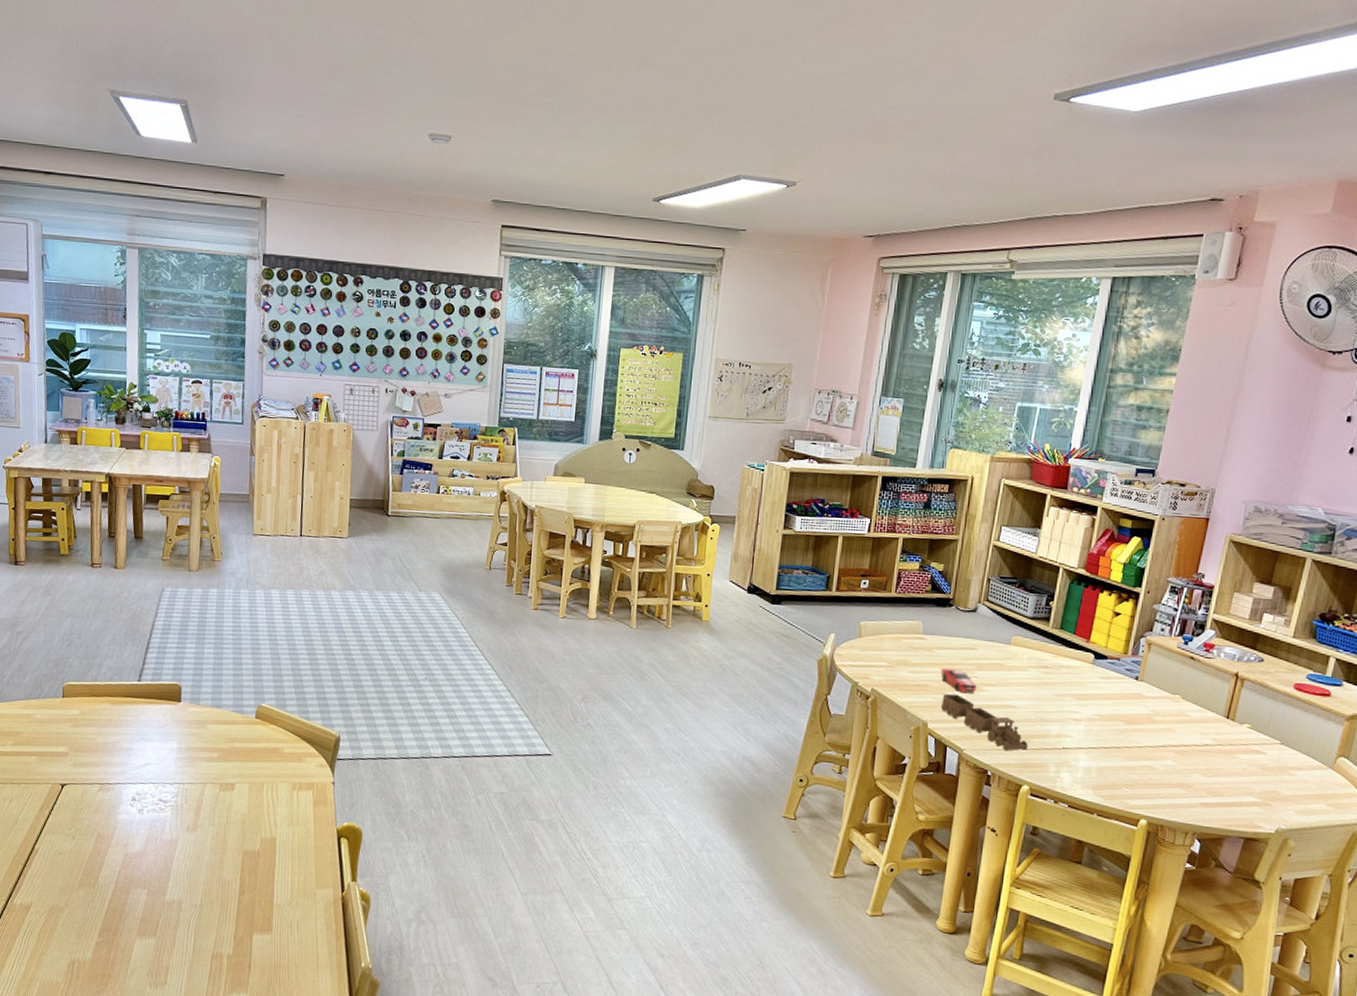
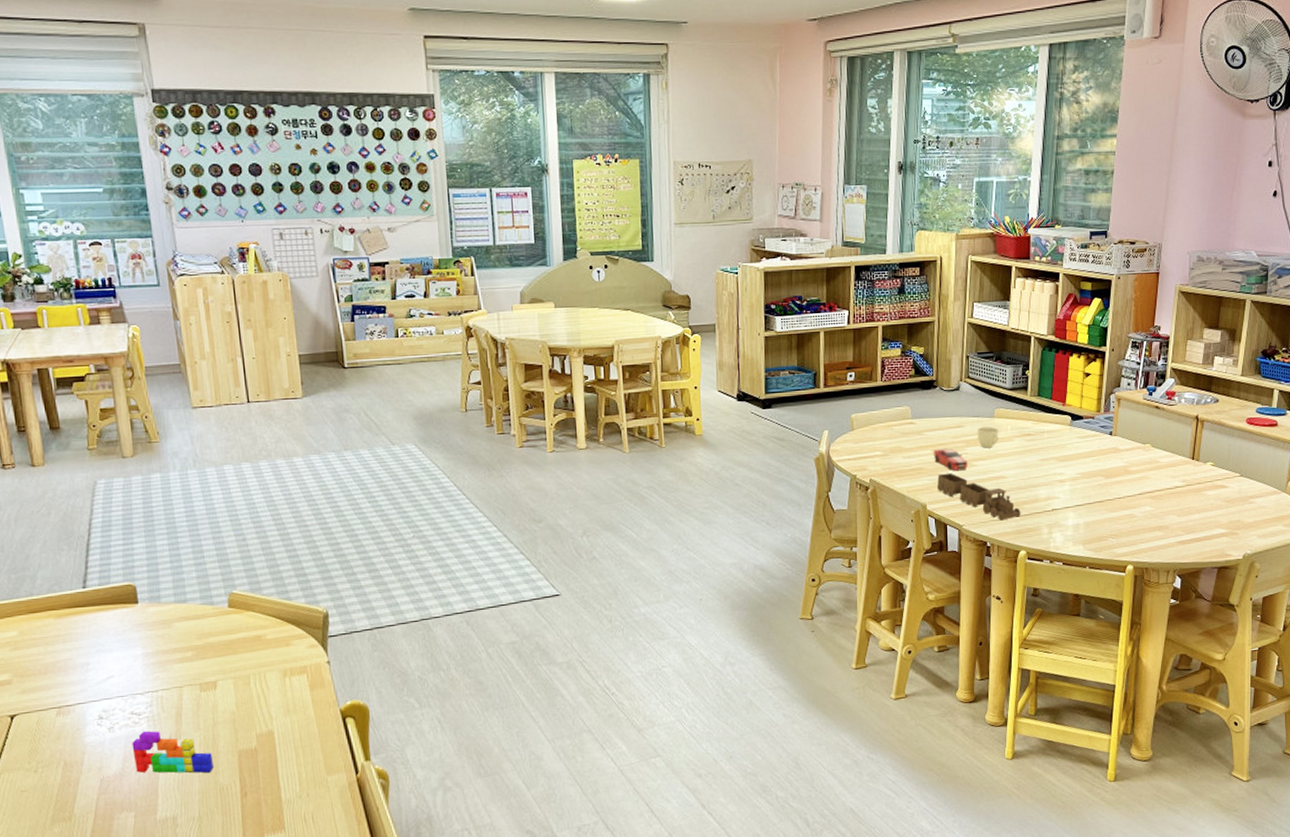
toy blocks: none [155,818,221,866] -> present [131,730,214,773]
cup: none [989,652,1014,675] -> present [977,427,999,448]

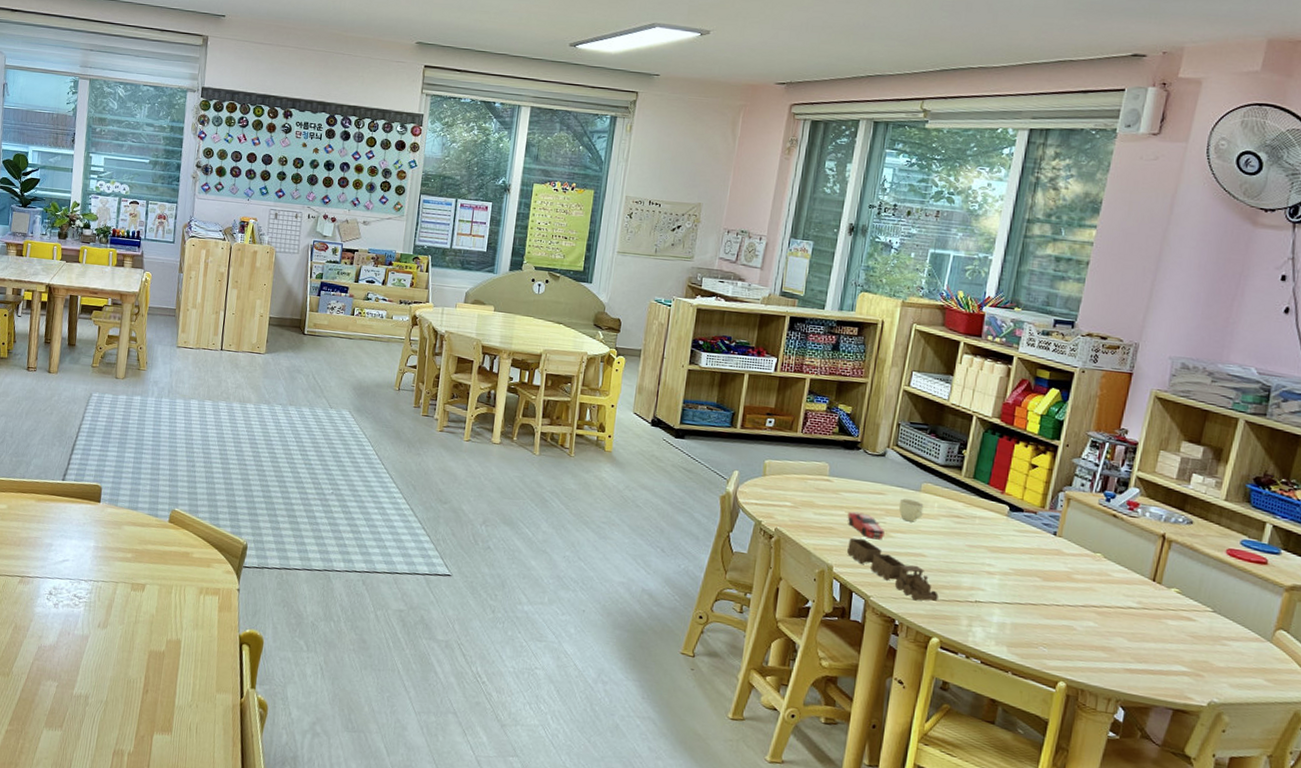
toy blocks: present [131,730,214,773] -> none [66,613,128,664]

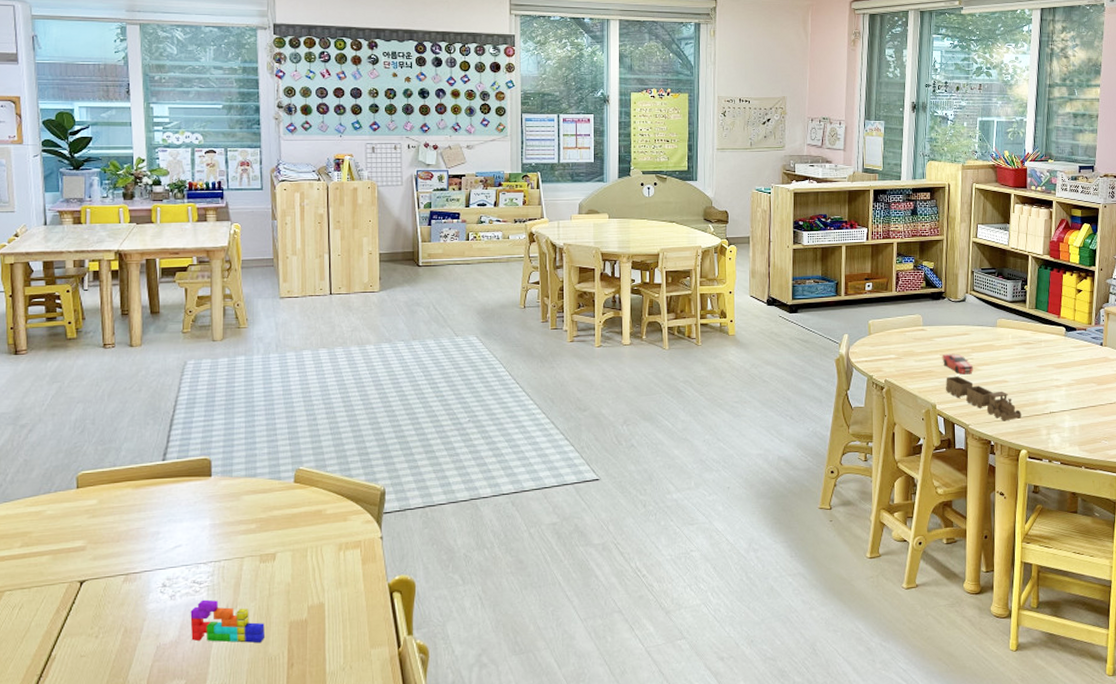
toy blocks: none [66,613,128,664] -> present [190,599,265,643]
cup: present [898,498,924,523] -> none [981,335,1001,354]

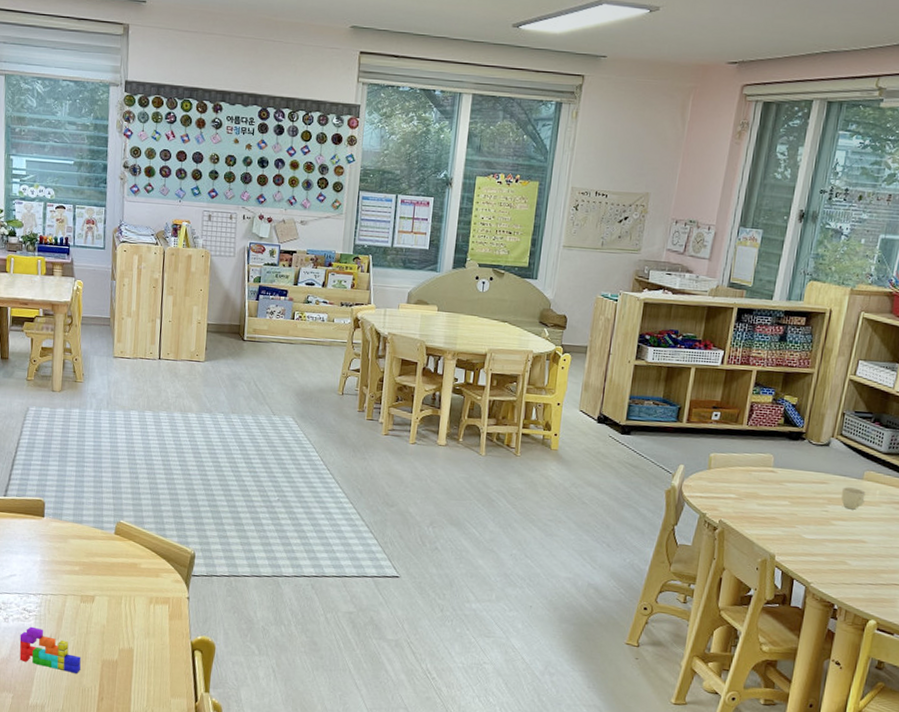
toy car: present [942,353,973,375] -> none [790,501,827,528]
toy train: present [945,376,1022,421] -> none [788,527,877,586]
cup: none [981,335,1001,354] -> present [841,487,866,510]

